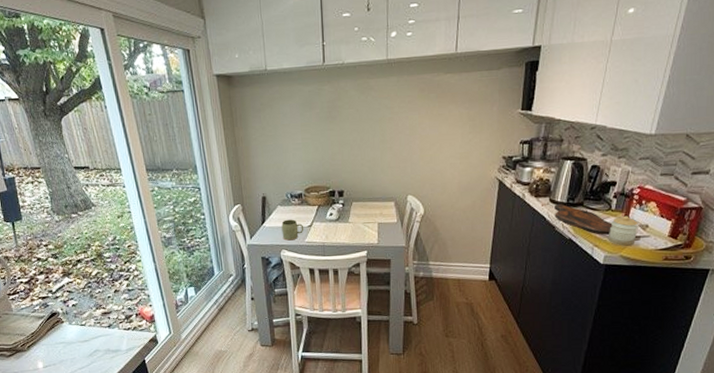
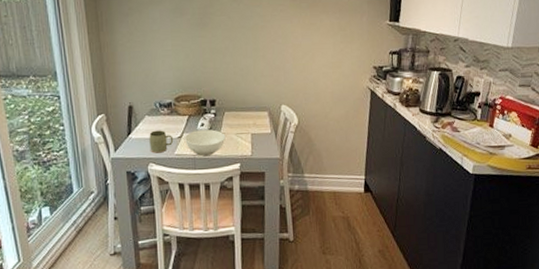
bowl: none [314,219,353,243] -> present [184,129,226,156]
cutting board: present [554,203,613,235] -> none [424,113,479,145]
jar: present [608,215,638,246] -> none [475,125,503,156]

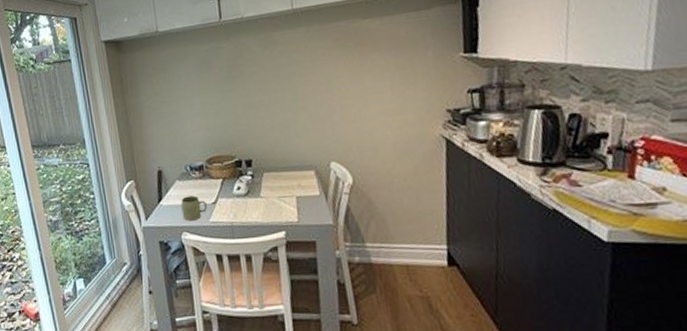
bowl: present [184,129,226,156] -> none [219,193,267,223]

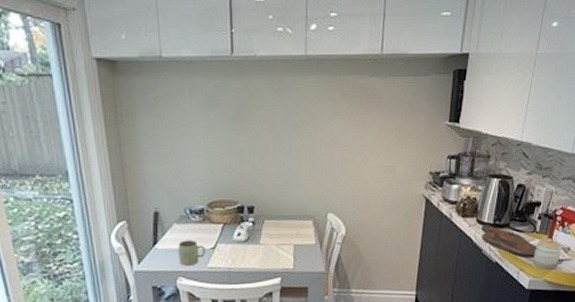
cutting board: none [525,163,614,203] -> present [481,224,537,259]
jar: none [608,176,652,217] -> present [532,238,561,270]

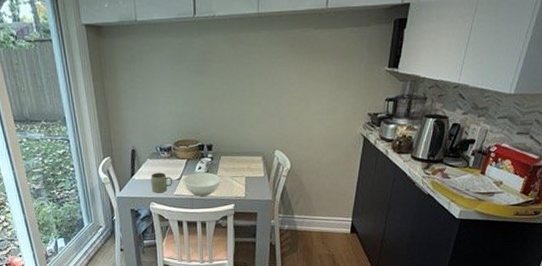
bowl: none [218,240,265,269] -> present [182,172,221,196]
cutting board: present [481,224,537,259] -> none [415,160,469,191]
jar: present [532,238,561,270] -> none [464,172,493,202]

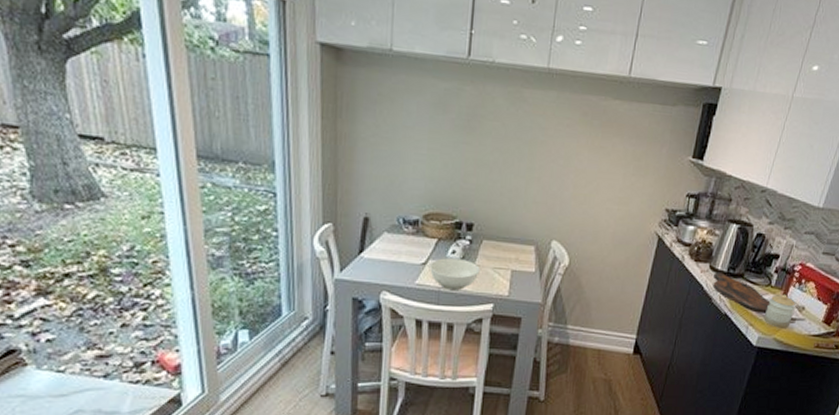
mug: present [151,172,173,193] -> none [385,251,416,280]
cutting board: none [415,160,469,191] -> present [712,271,771,314]
jar: none [464,172,493,202] -> present [763,294,796,328]

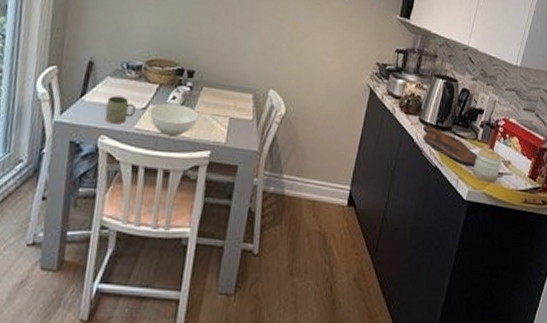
mug: none [385,251,416,280] -> present [104,95,136,124]

